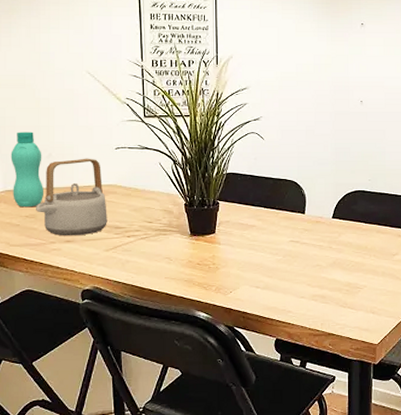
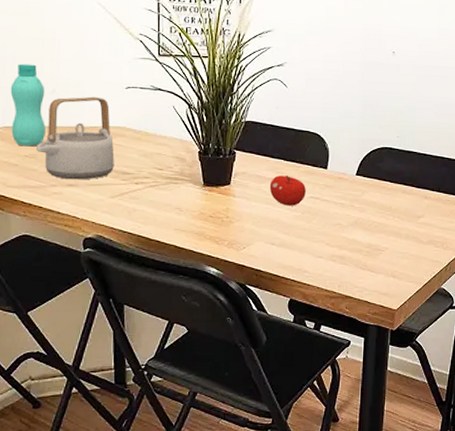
fruit: none [252,222,286,251] -> present [269,175,306,206]

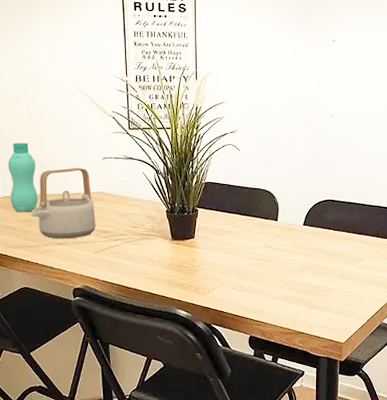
fruit: present [269,175,306,206] -> none [228,228,260,255]

